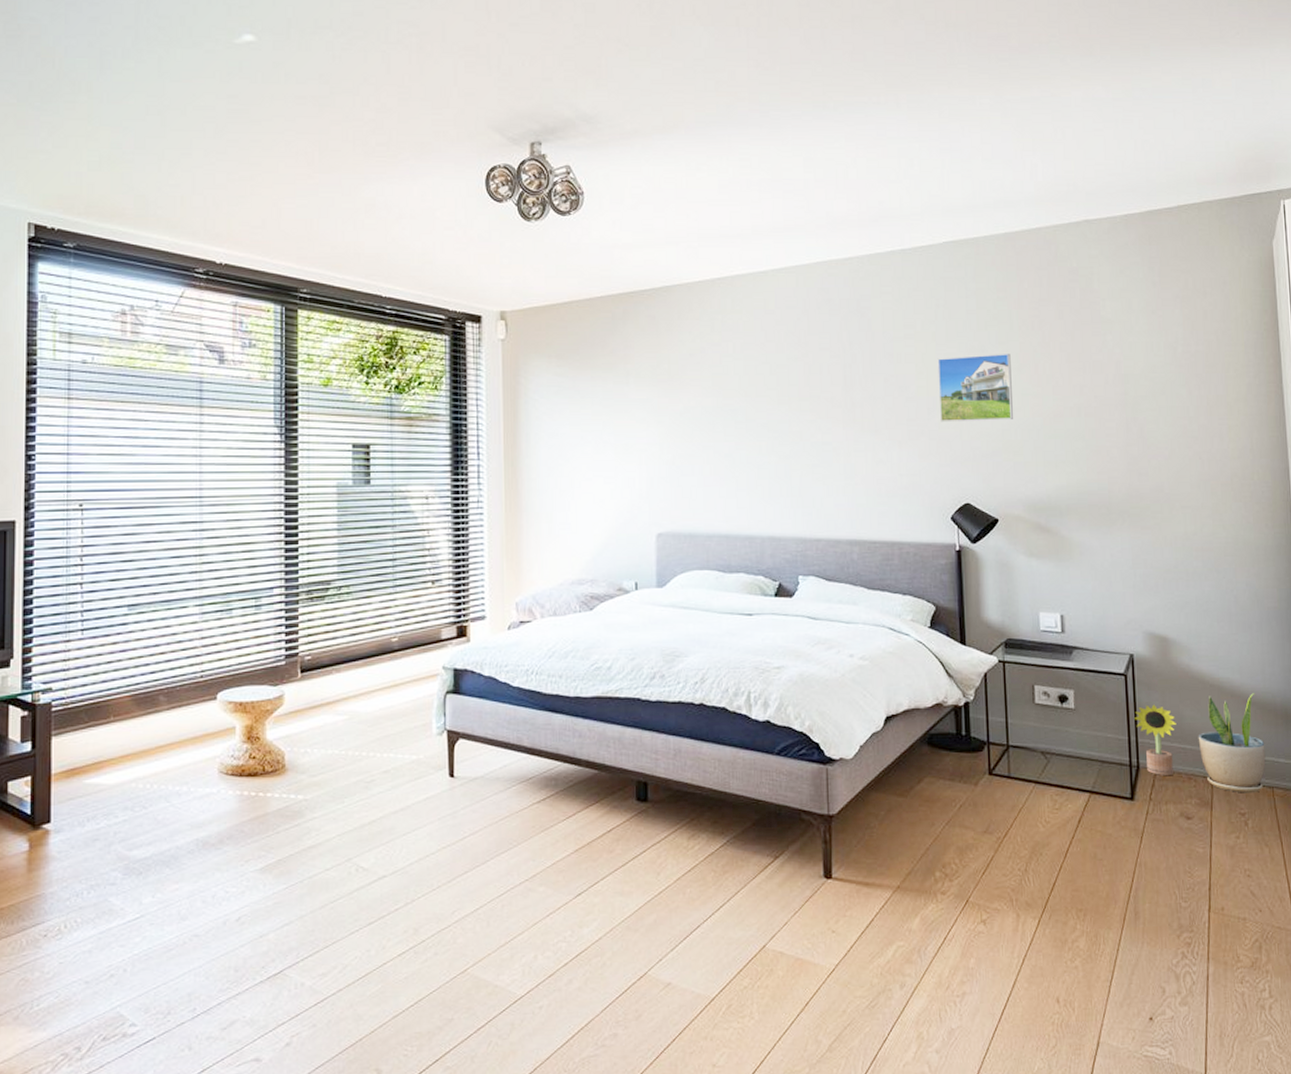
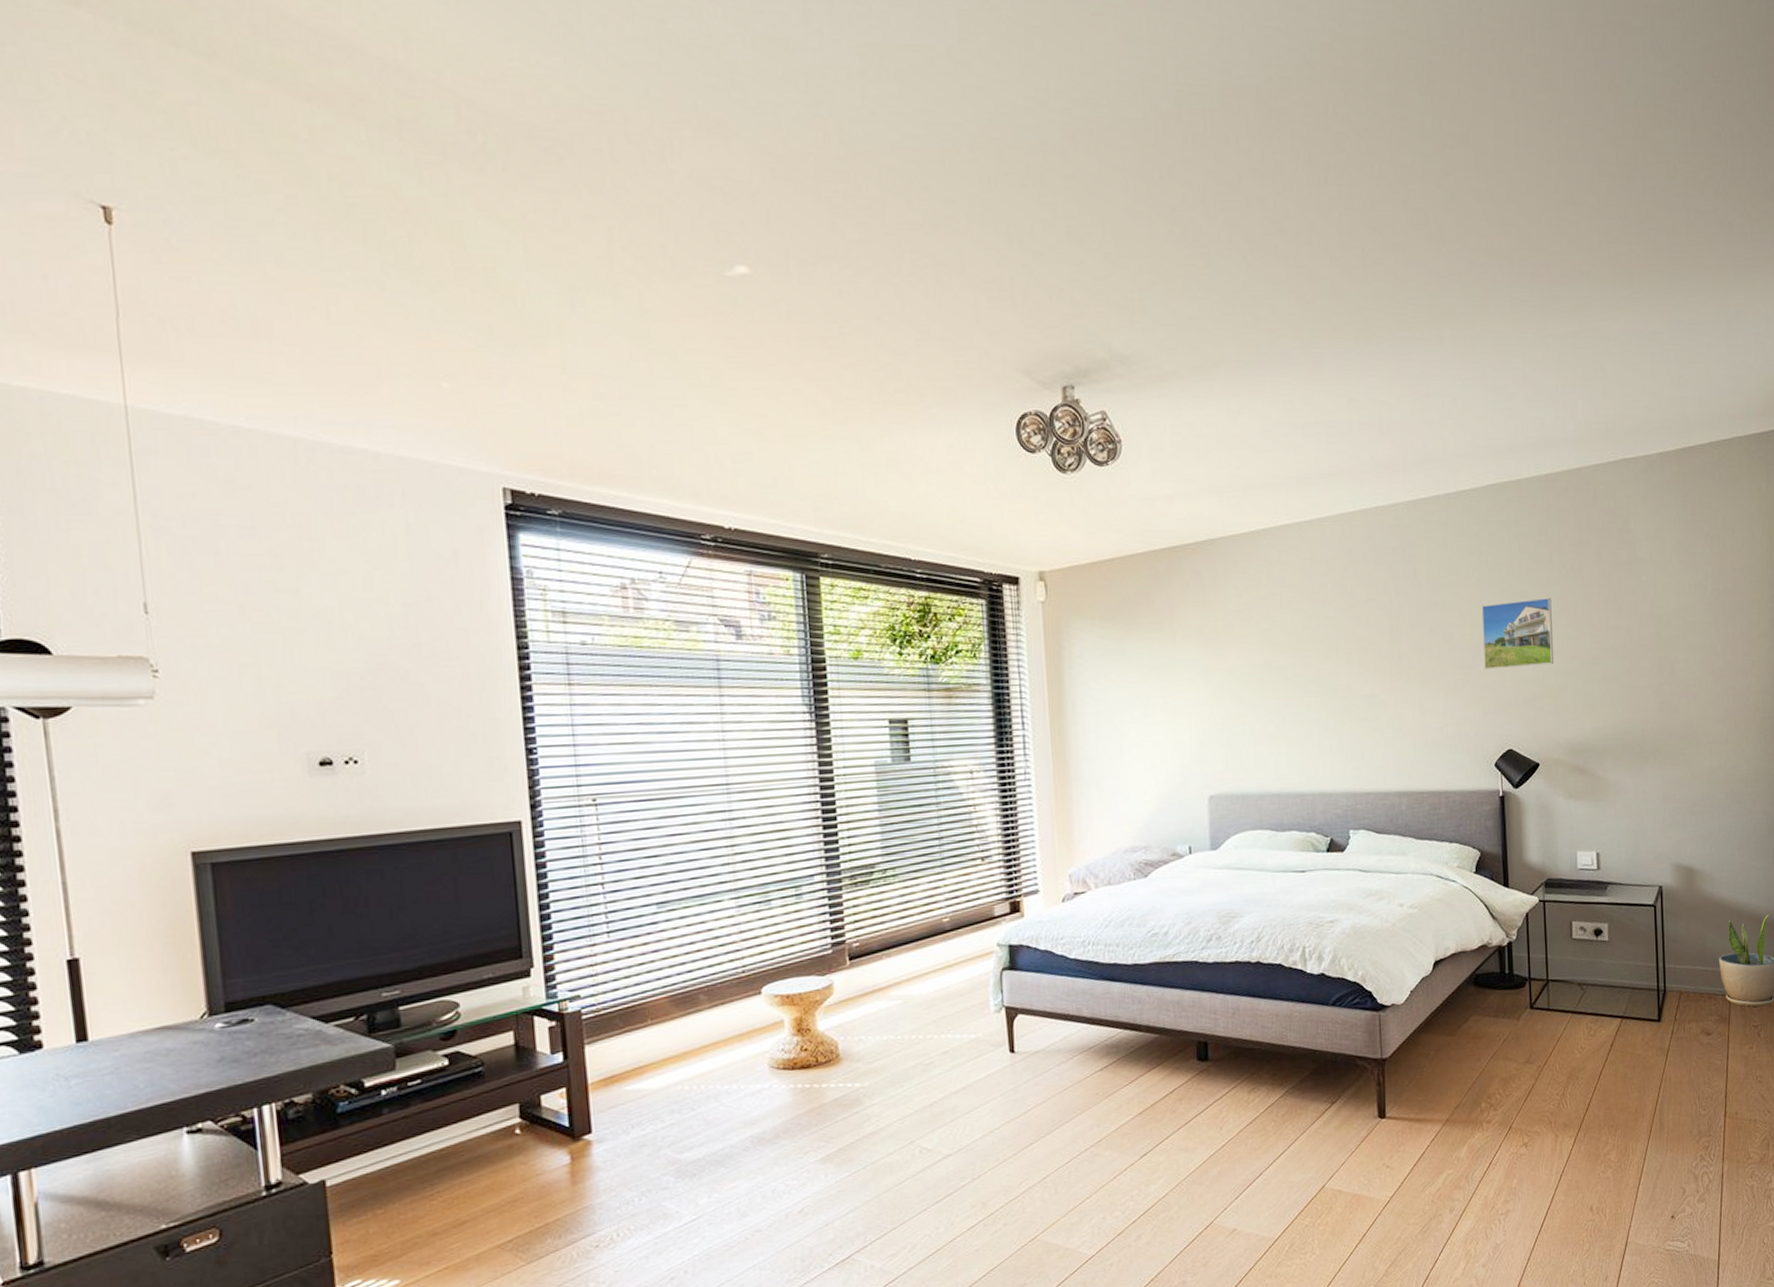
decorative plant: present [1133,704,1176,775] -> none [1661,931,1700,997]

